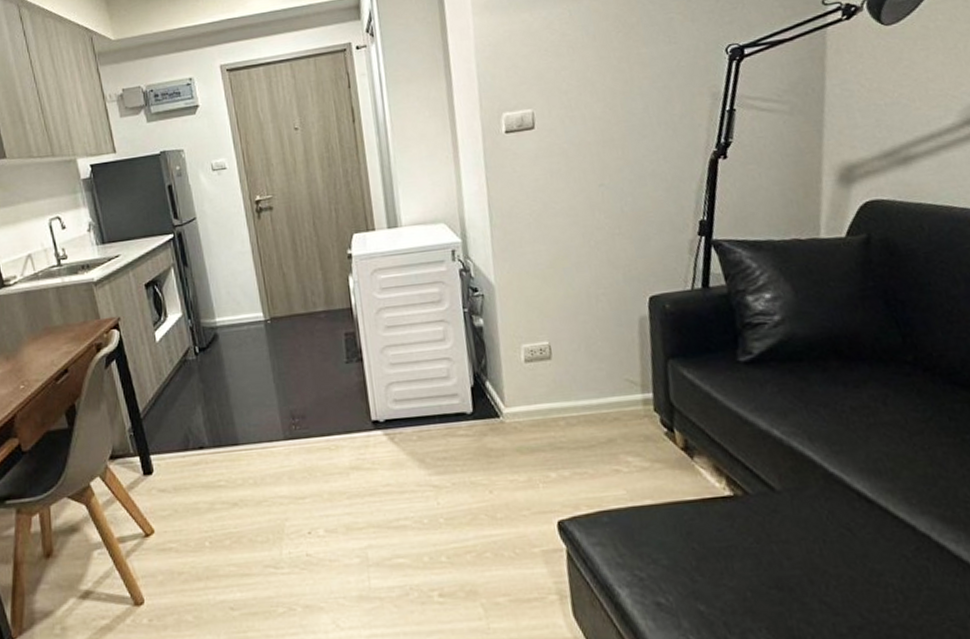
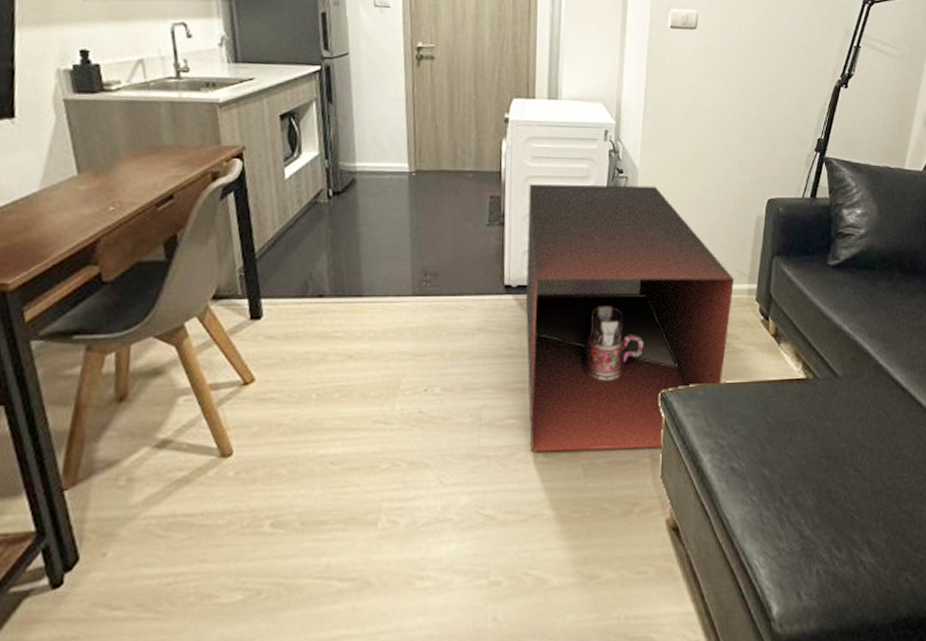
storage cabinet: none [382,300,628,592] -> present [526,184,735,452]

